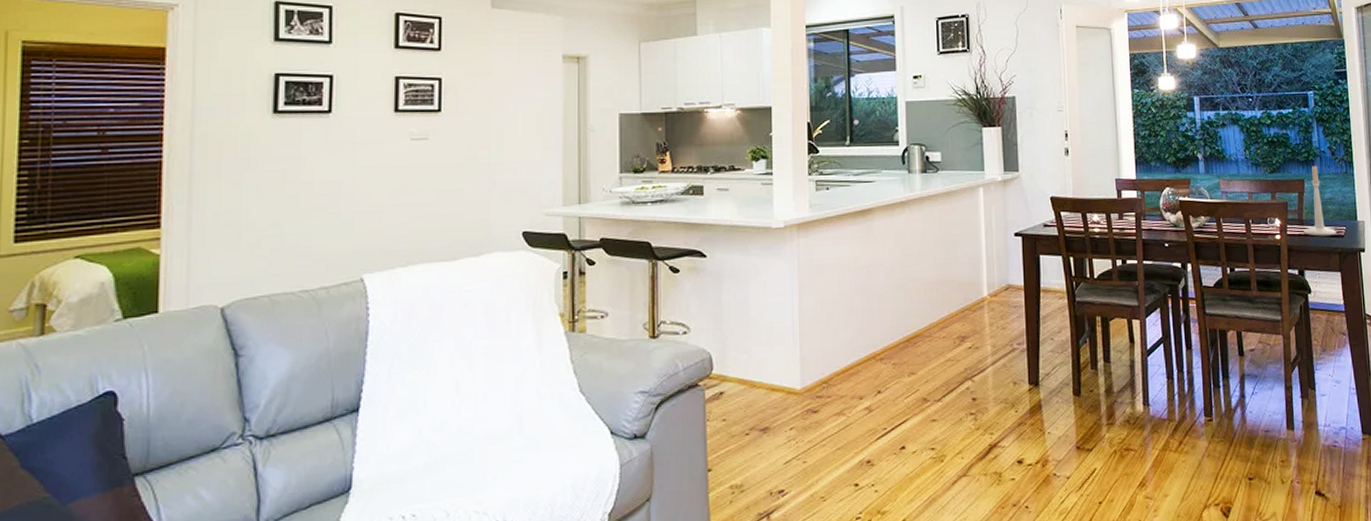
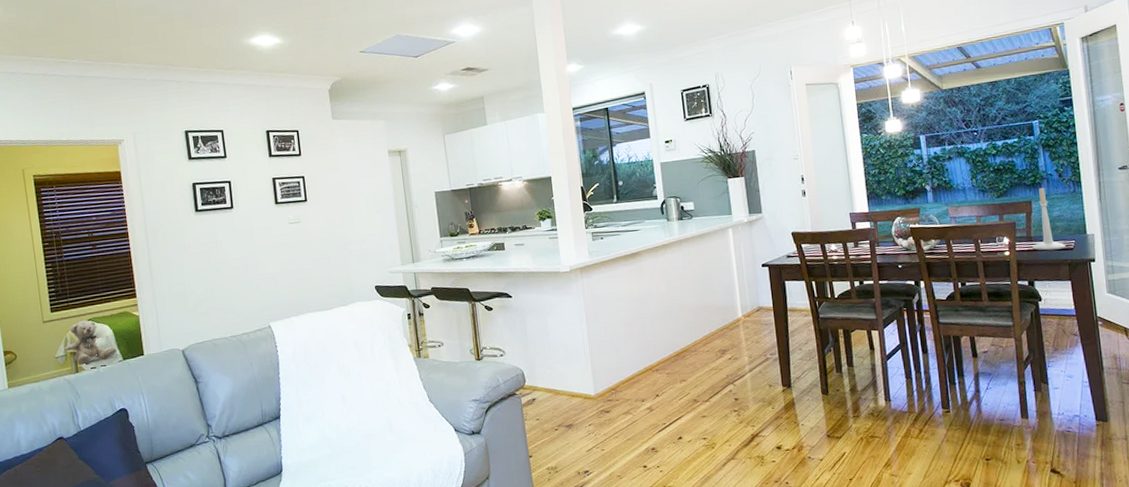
teddy bear: none [27,257,115,324] -> present [64,320,117,365]

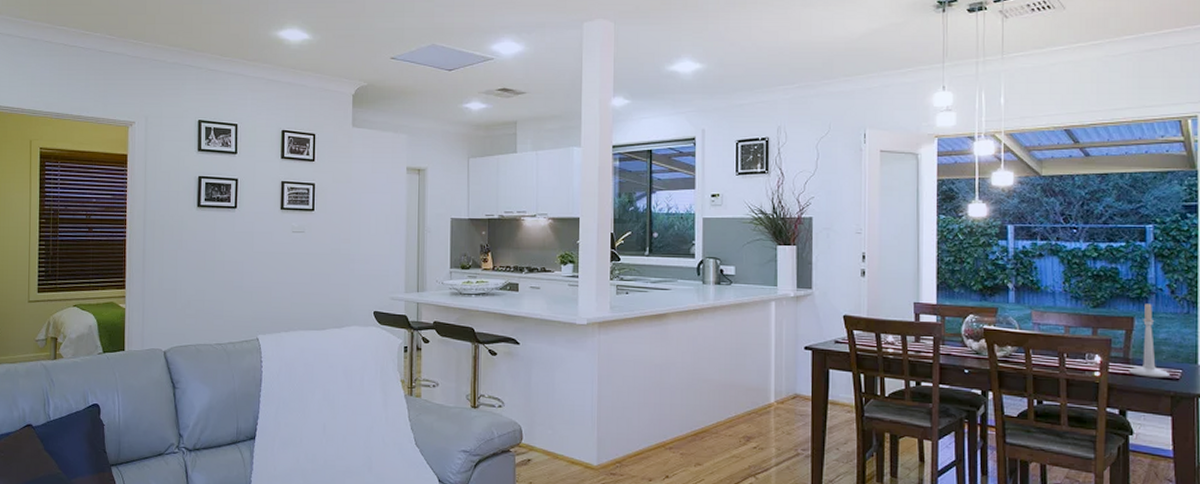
teddy bear: present [64,320,117,365] -> none [46,305,98,352]

